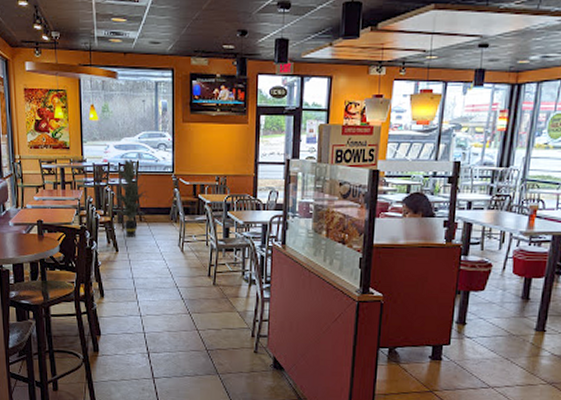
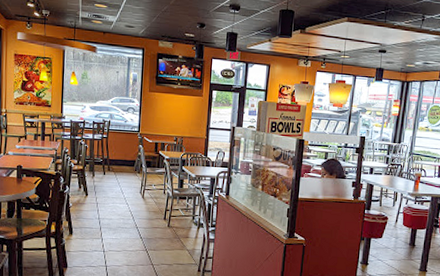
indoor plant: present [108,159,150,237] -> none [84,118,118,184]

